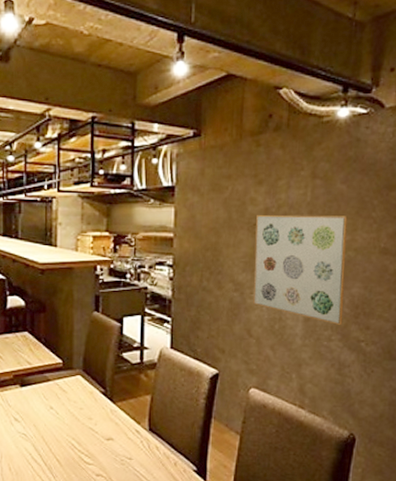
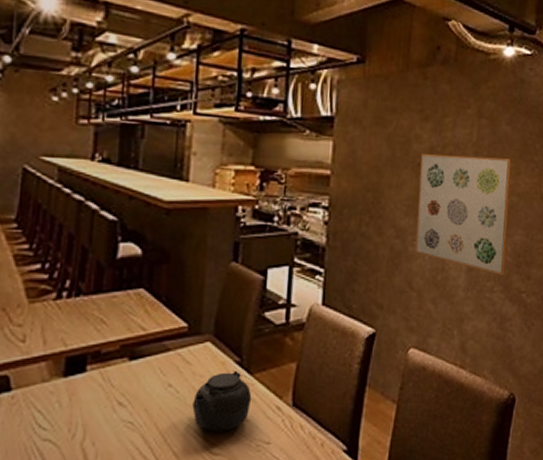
teapot: none [69,399,115,447] -> present [192,370,252,432]

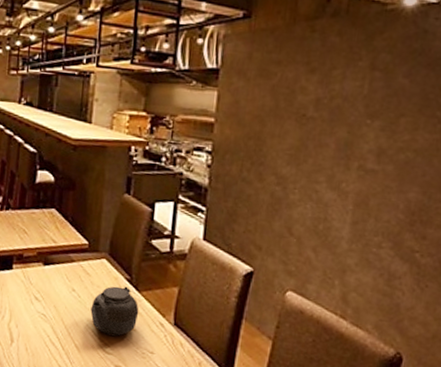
wall art: present [415,154,512,276] -> none [296,105,409,233]

